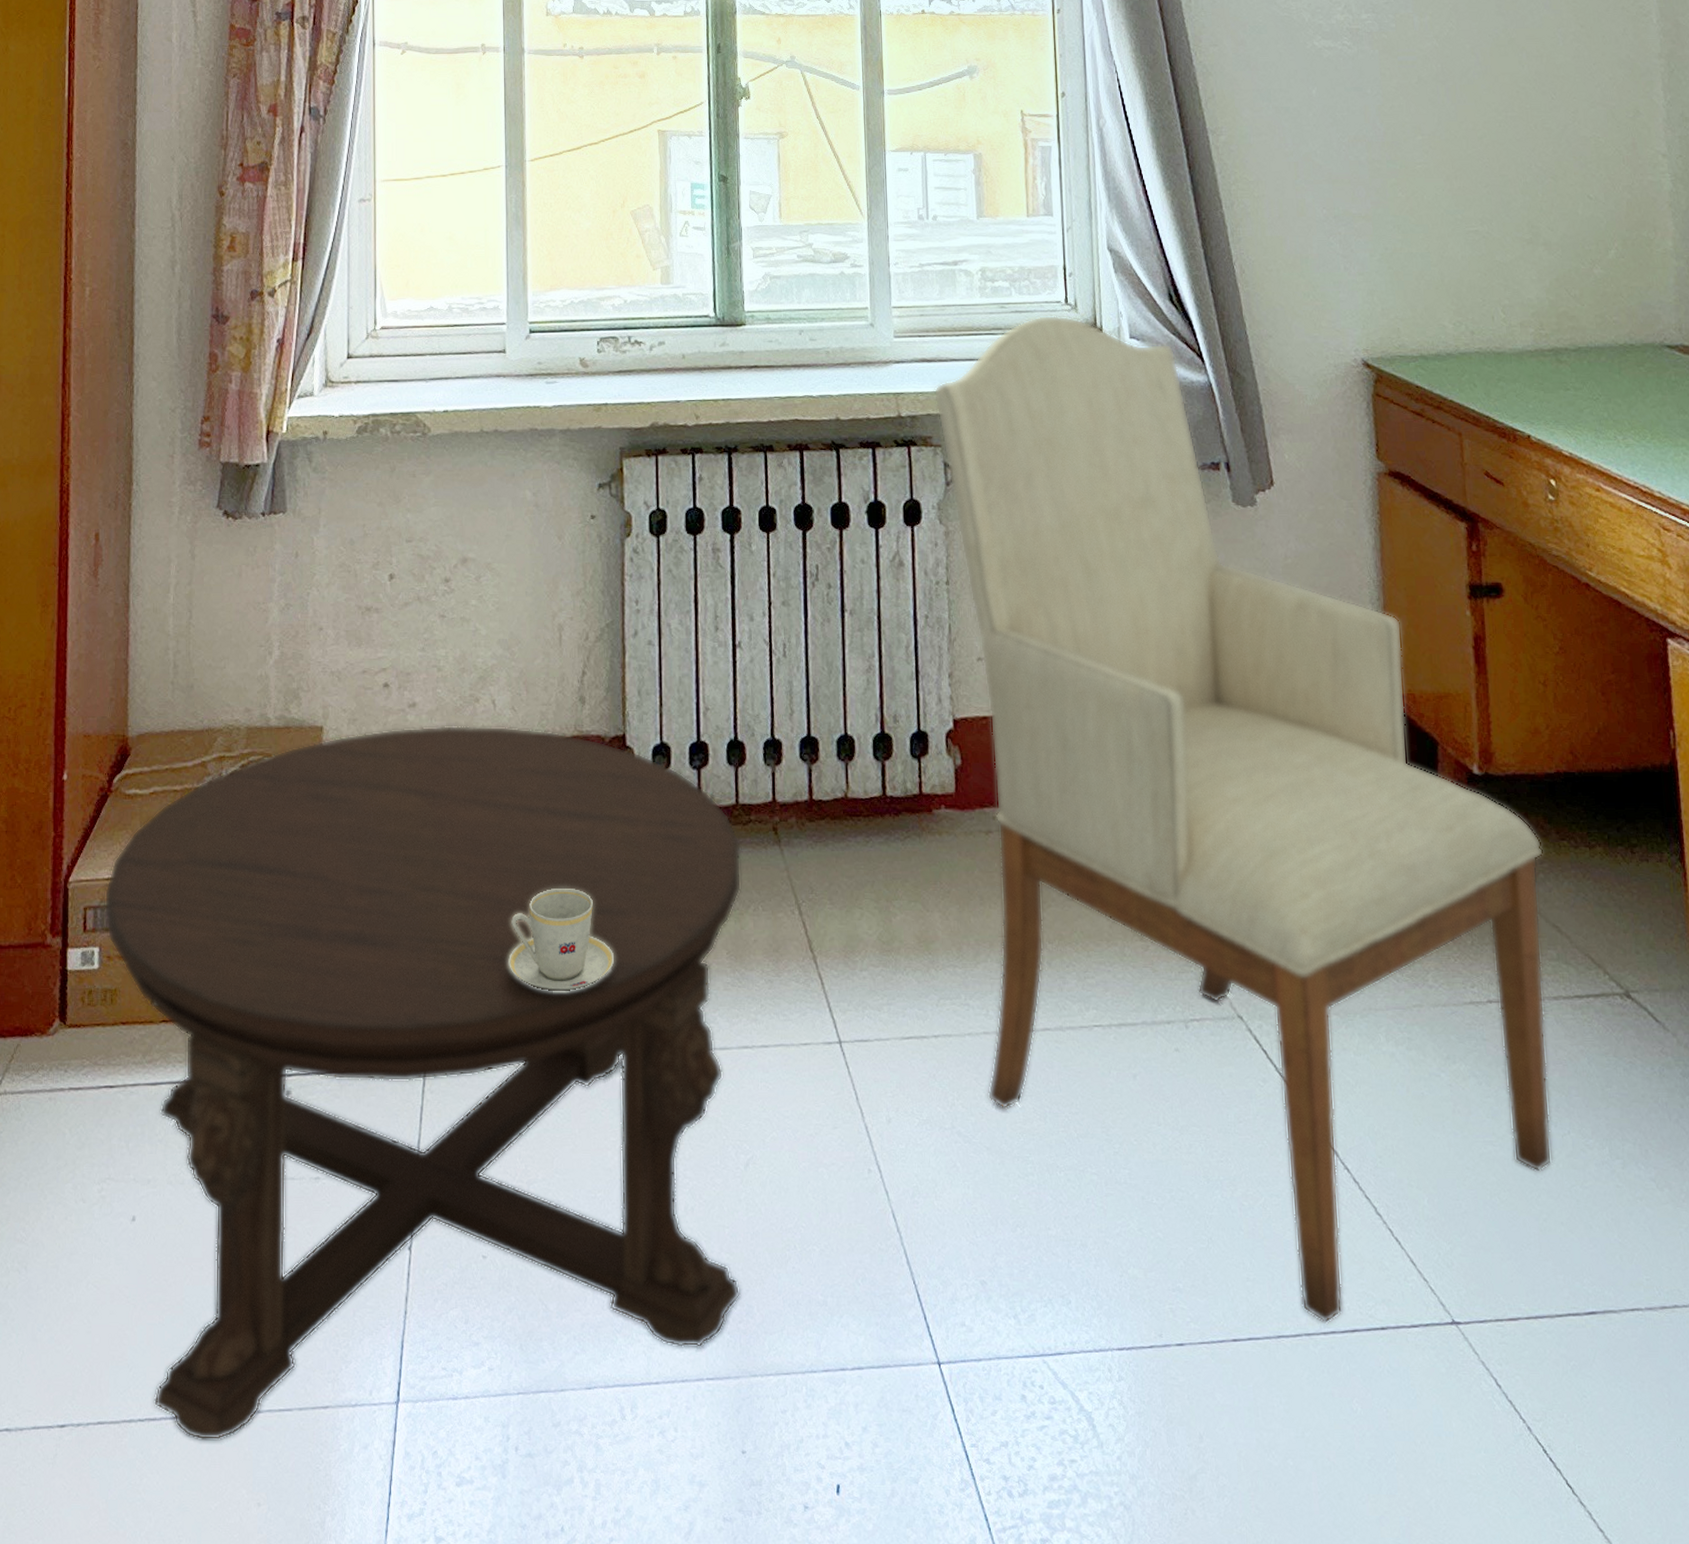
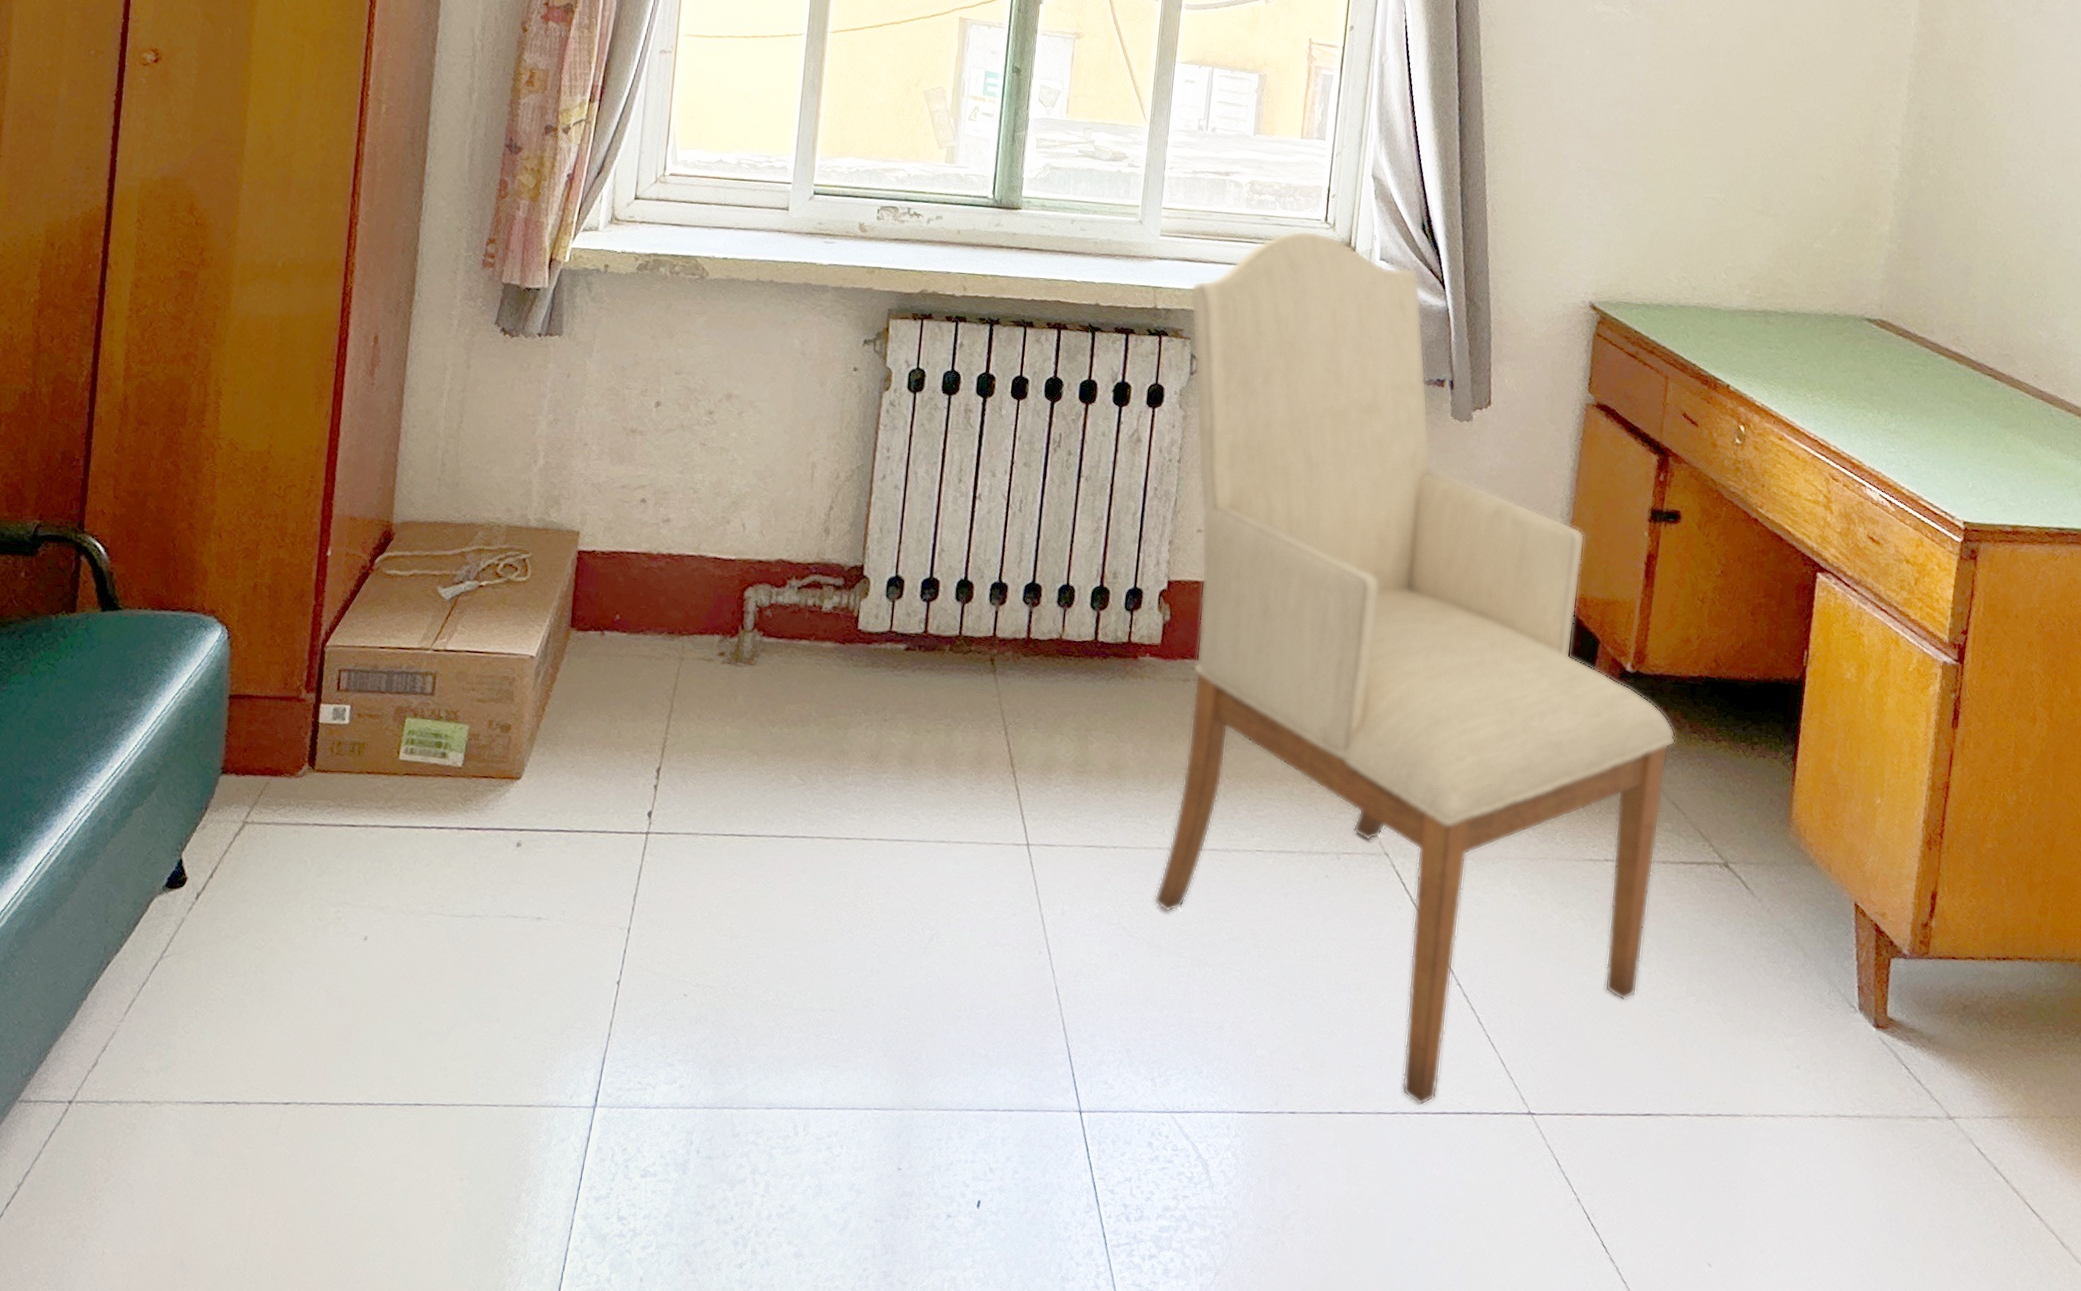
coffee table: present [104,725,742,1441] -> none [358,539,959,1126]
teacup: present [508,887,615,991] -> none [733,692,832,781]

